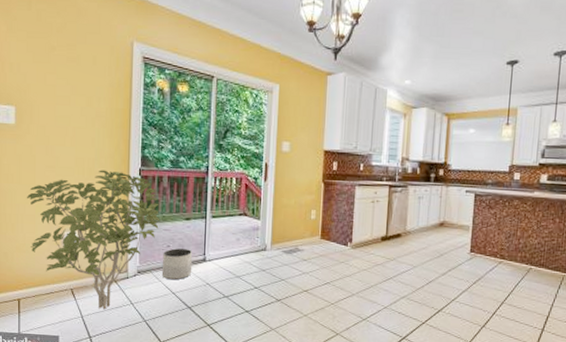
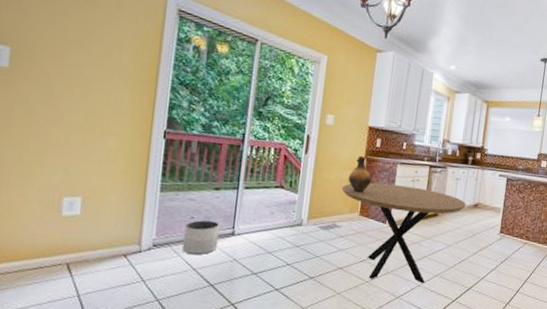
shrub: present [27,170,160,310] -> none [16,128,185,288]
dining table: none [301,206,431,306] -> present [341,182,466,284]
ceramic jug: none [307,179,330,217] -> present [348,155,372,193]

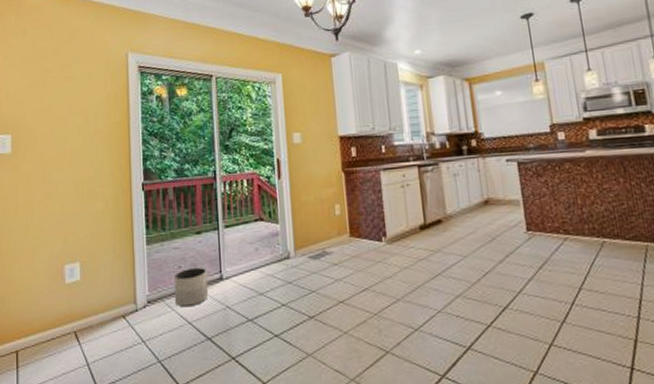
dining table: present [341,182,466,284] -> none [324,193,474,311]
ceramic jug: present [348,155,372,193] -> none [328,169,355,211]

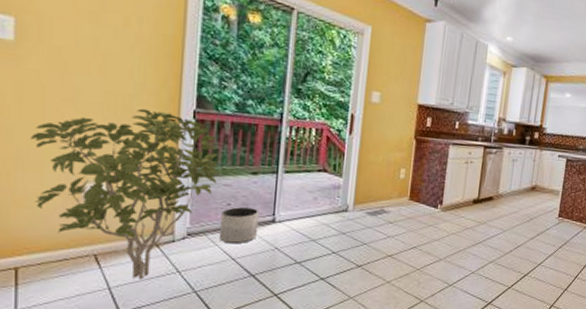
shrub: none [24,189,169,353] -> present [31,108,220,280]

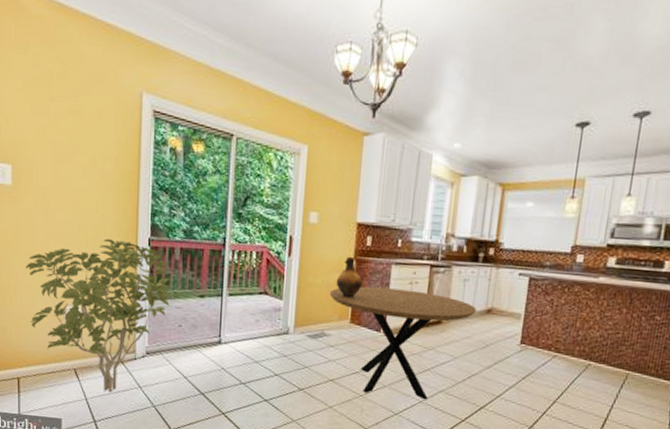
planter: present [218,207,260,244] -> none [172,328,207,364]
dining table: none [389,165,523,271] -> present [329,286,476,400]
ceramic jug: none [396,136,422,176] -> present [336,256,362,298]

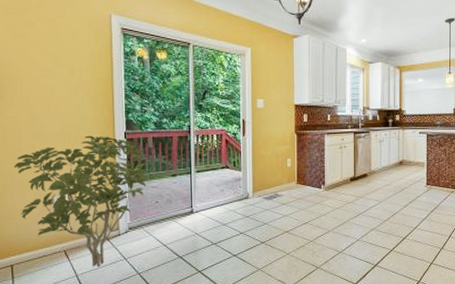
dining table: present [329,286,476,400] -> none [278,153,392,238]
ceramic jug: present [336,256,362,298] -> none [283,131,303,164]

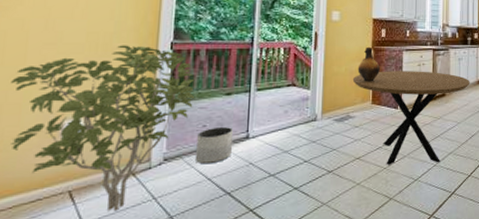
planter: none [152,203,181,233] -> present [194,127,234,165]
dining table: none [278,153,392,238] -> present [352,71,470,165]
ceramic jug: none [283,131,303,164] -> present [357,46,380,82]

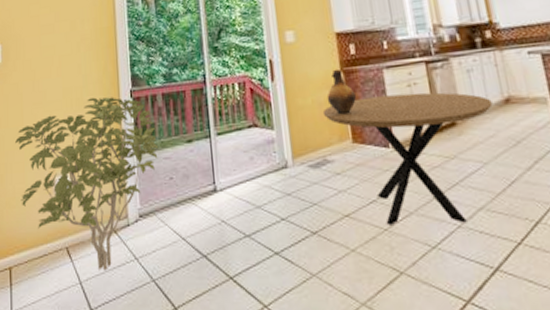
planter: present [194,127,234,165] -> none [166,179,203,222]

